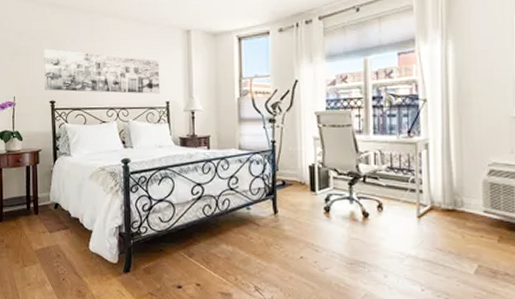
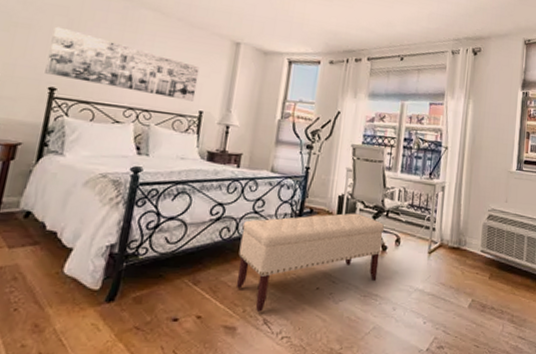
bench: none [222,181,364,280] -> present [235,213,385,312]

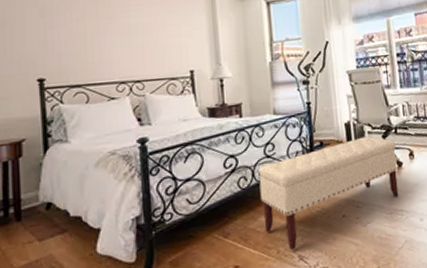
wall art: present [45,26,200,101] -> none [27,17,183,67]

